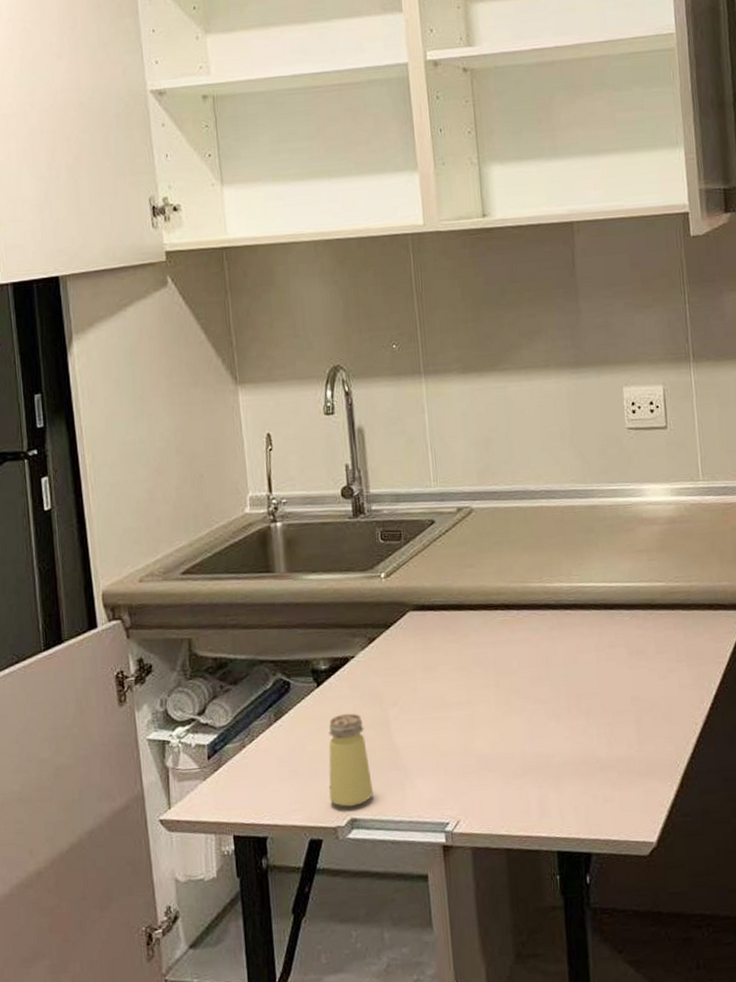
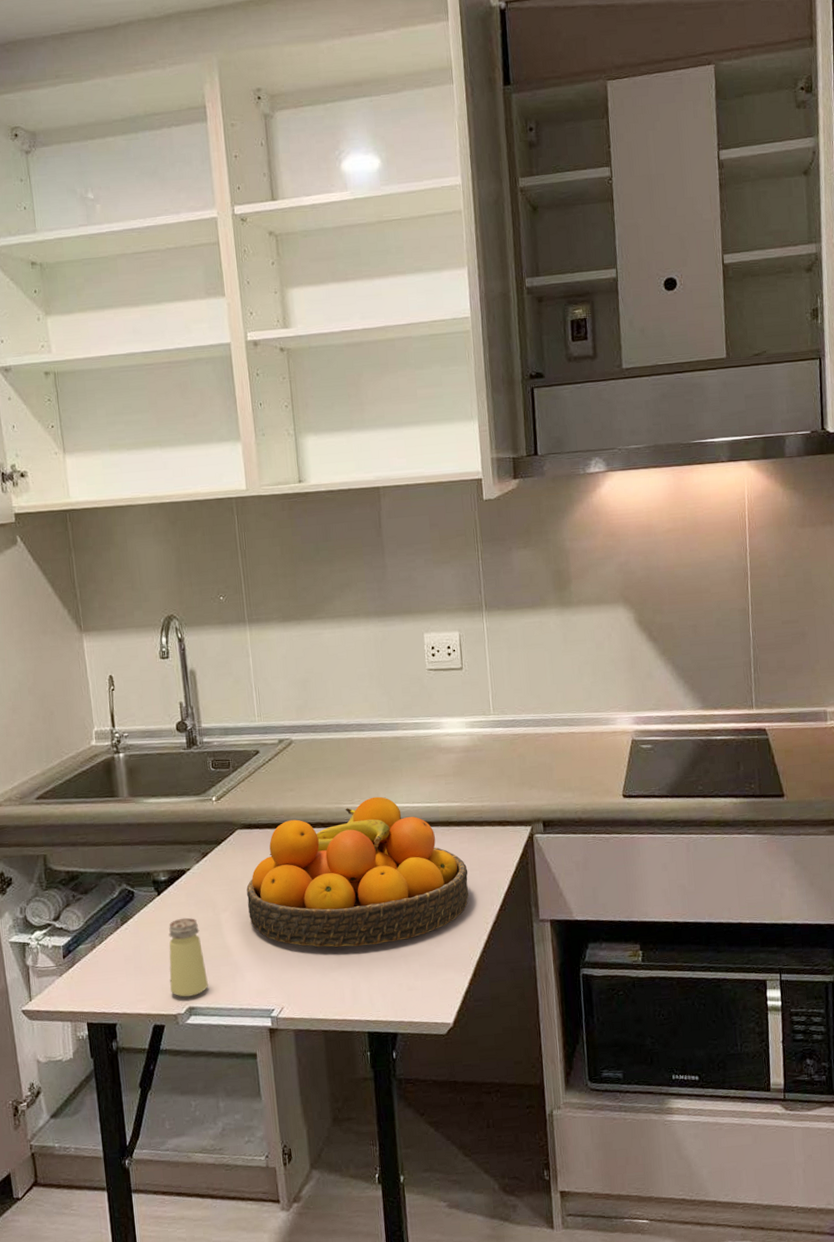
fruit bowl: none [418,574,676,751] -> present [246,796,469,948]

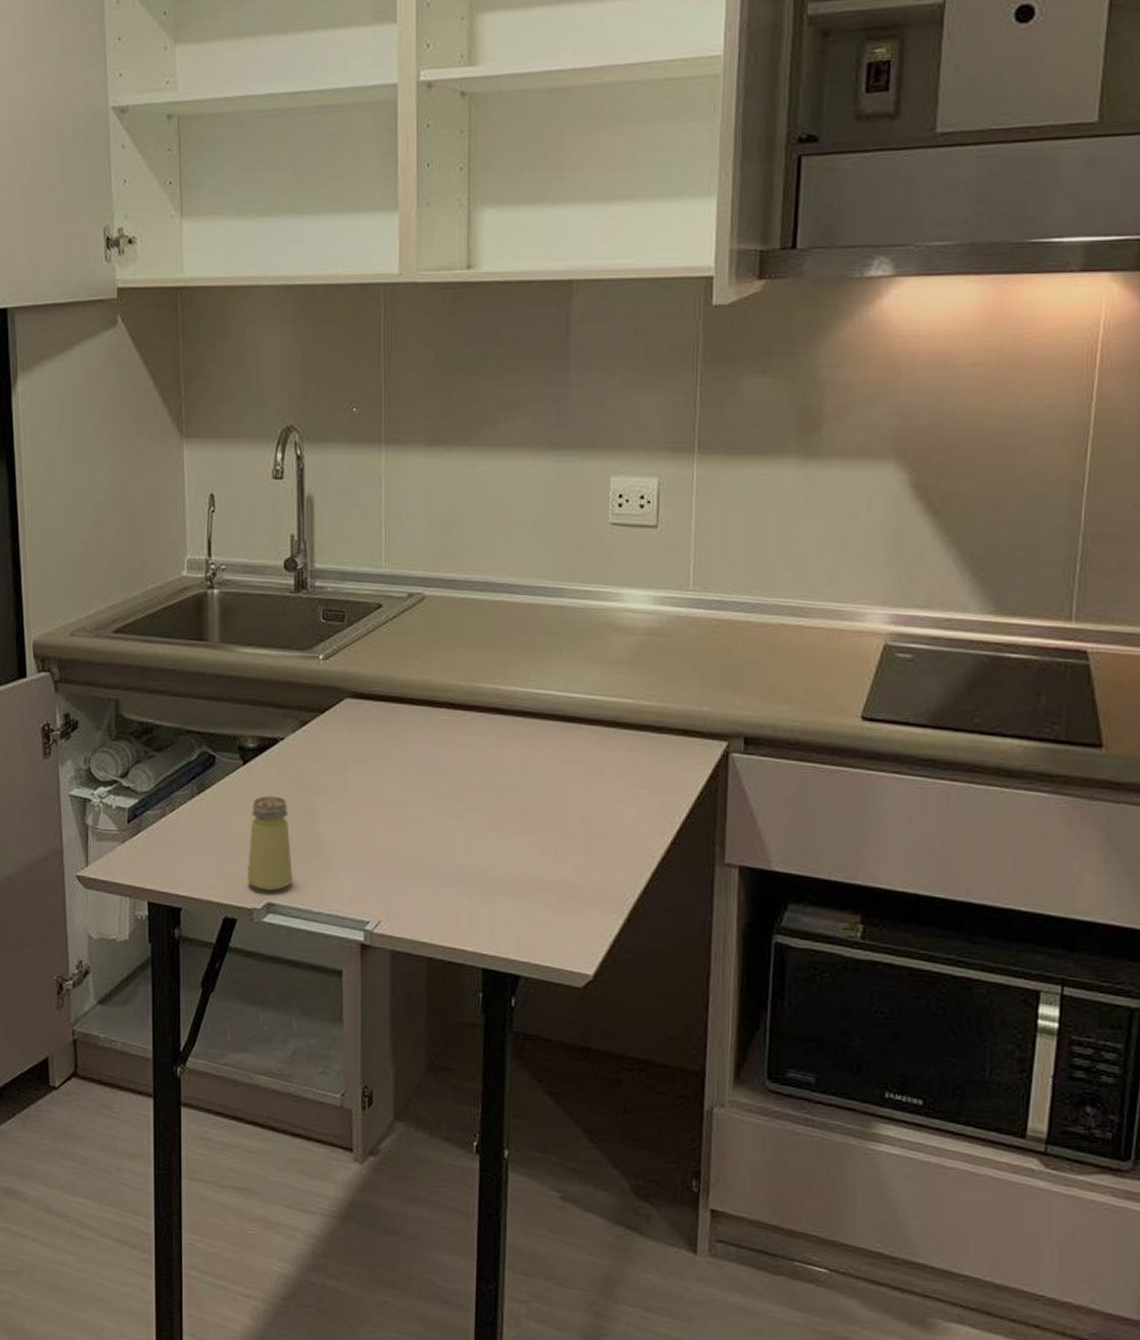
fruit bowl: present [246,796,469,948] -> none [350,678,635,863]

